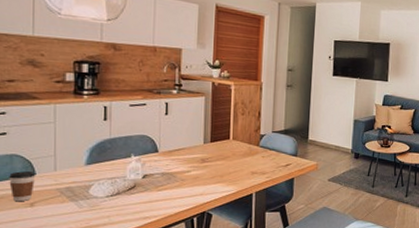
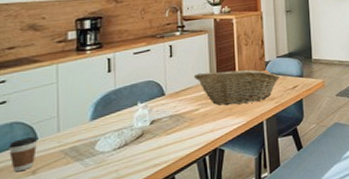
fruit basket: none [187,135,273,174] -> present [193,69,280,106]

